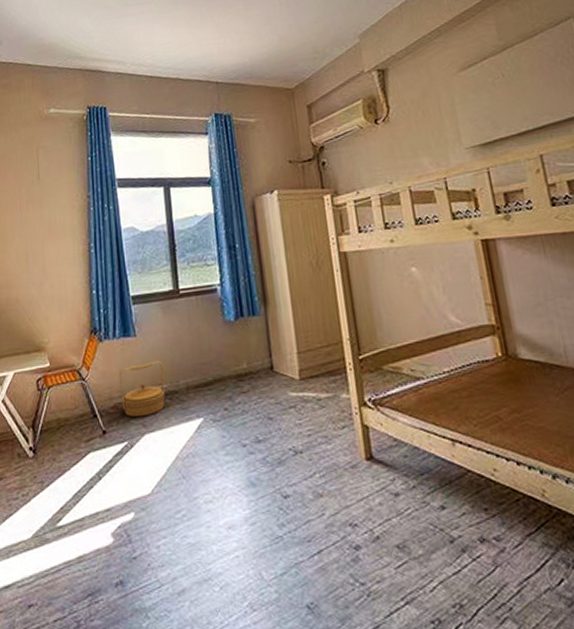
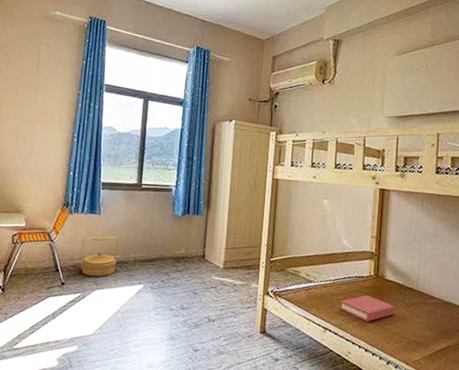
hardback book: none [465,384,545,422] -> present [340,294,395,322]

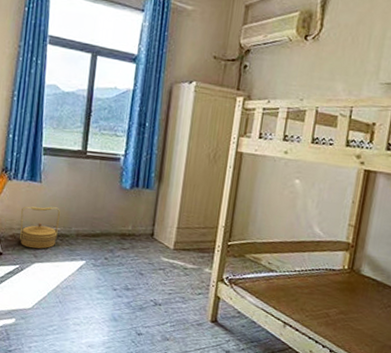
hardback book: present [340,294,395,322] -> none [304,290,369,320]

